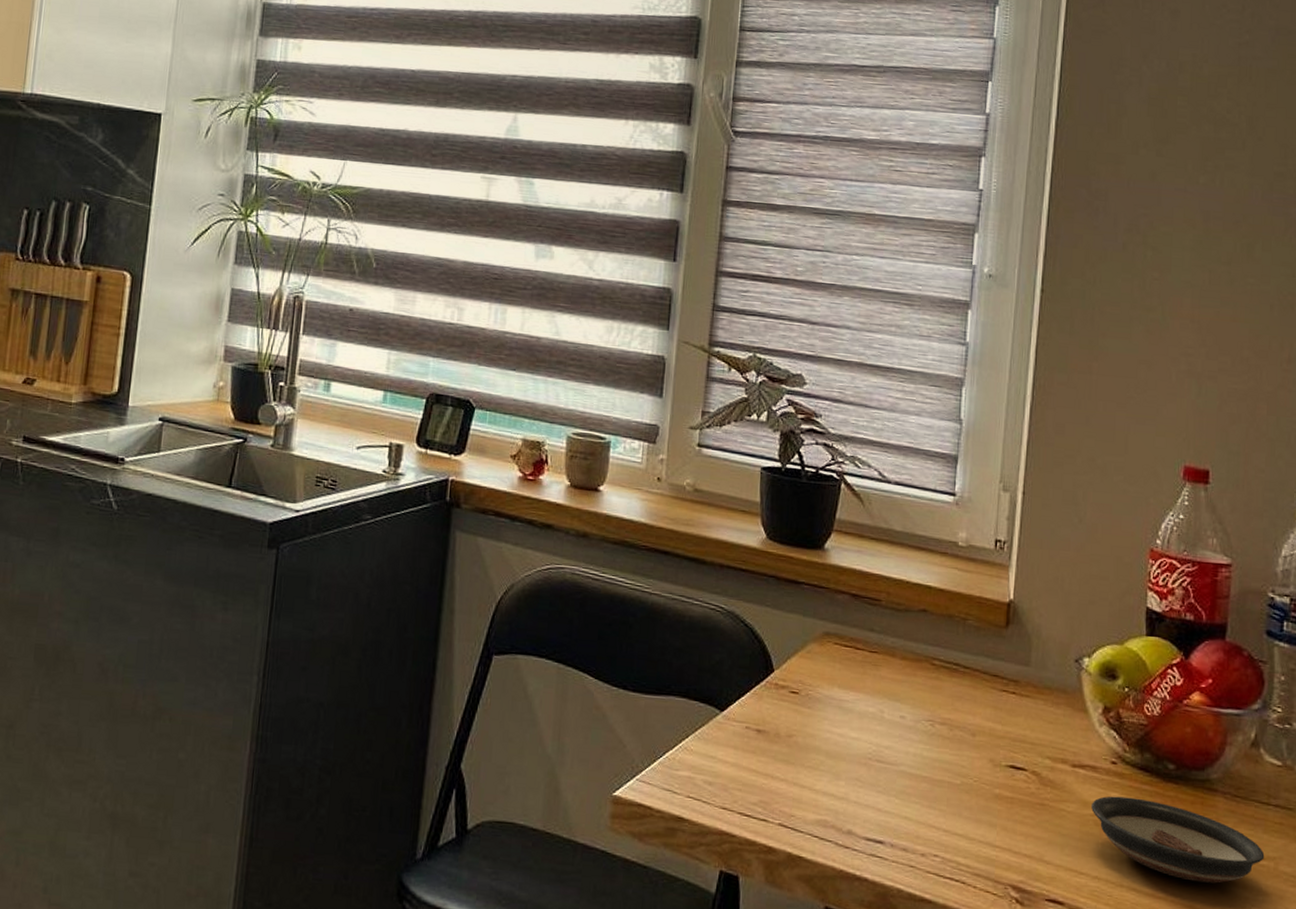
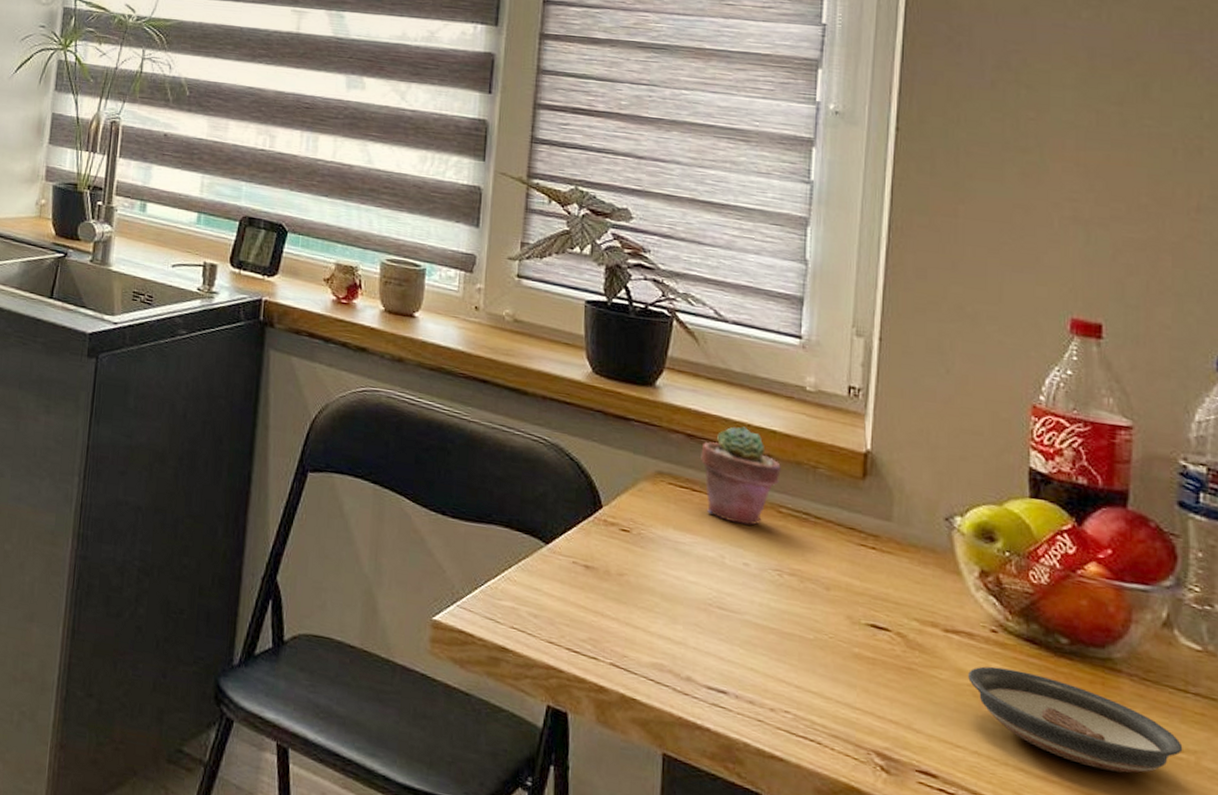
potted succulent: none [864,584,935,679] -> present [701,426,781,525]

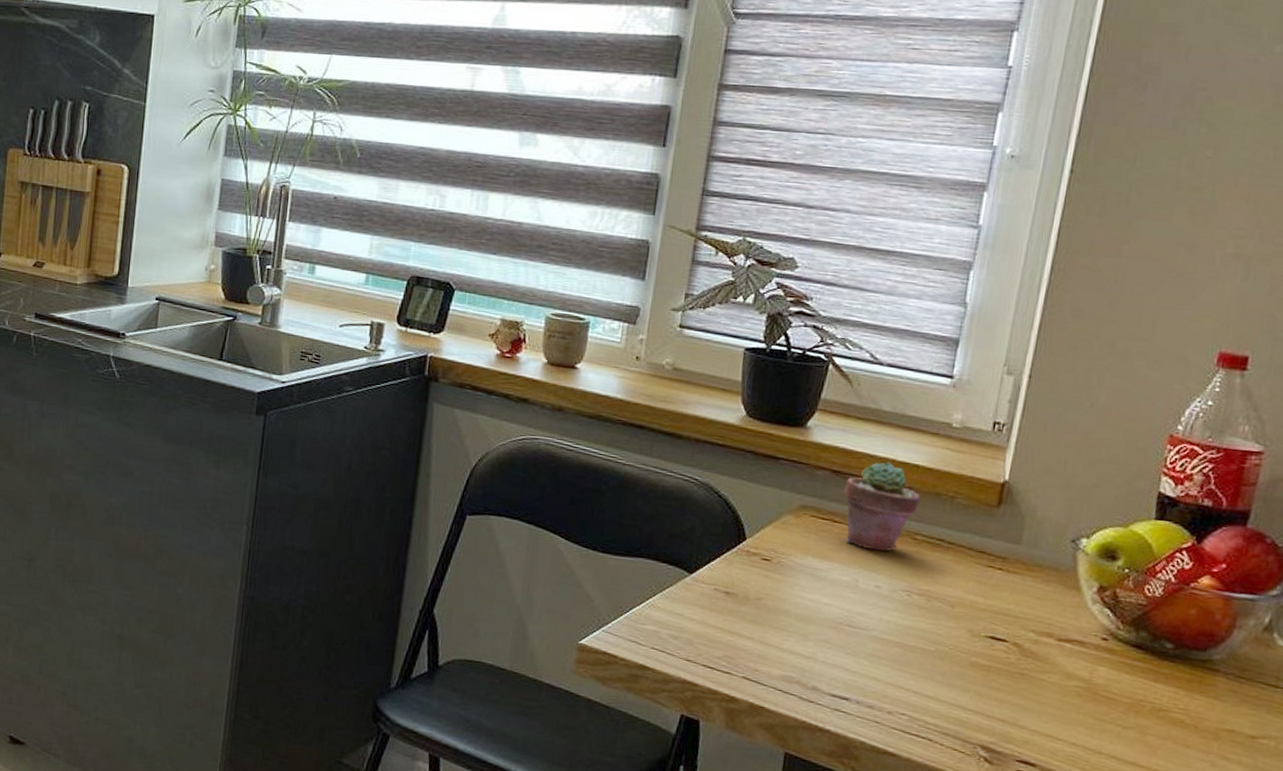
saucer: present [968,666,1183,773] -> none [1075,670,1266,757]

